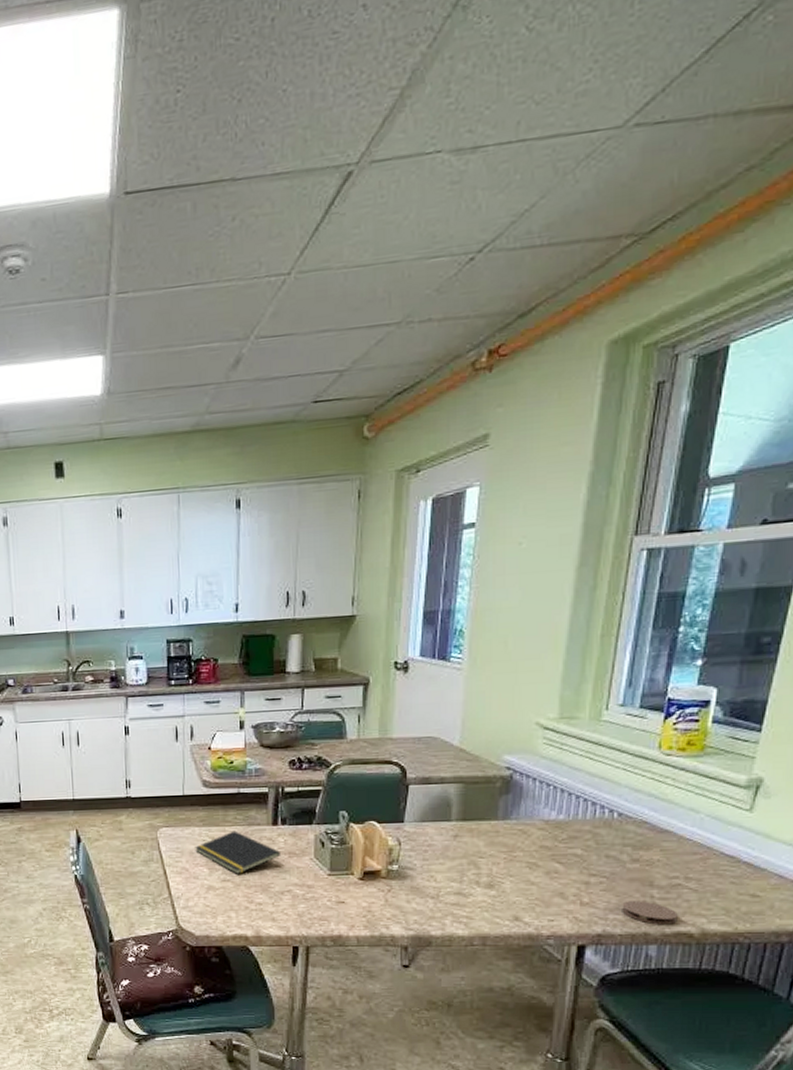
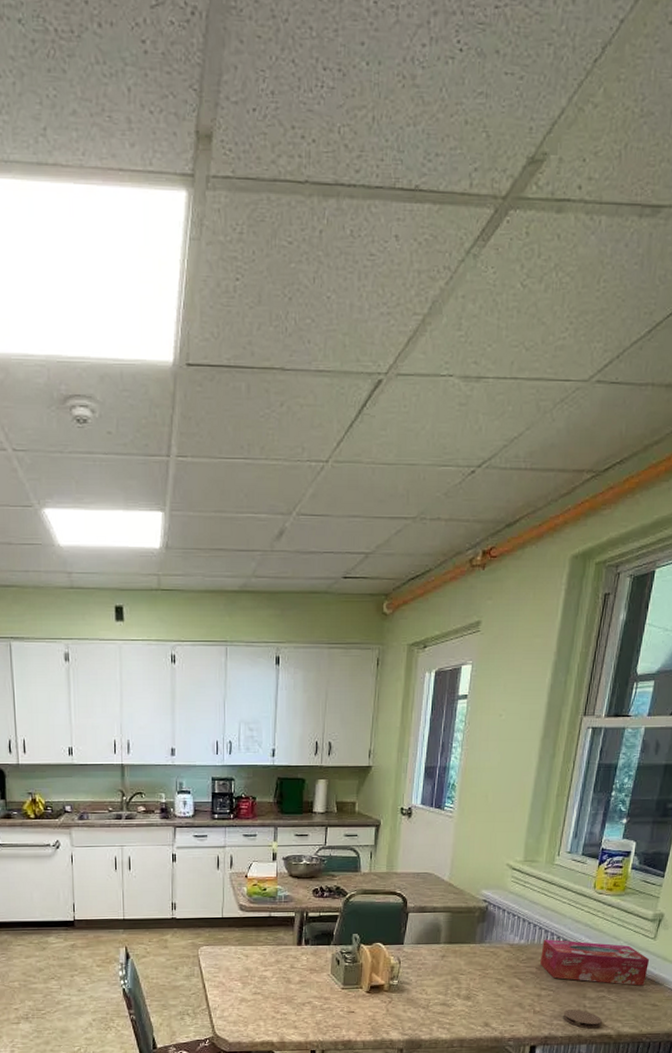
notepad: present [195,830,282,874] -> none [231,949,304,988]
tissue box: none [586,813,745,871] -> present [539,939,650,986]

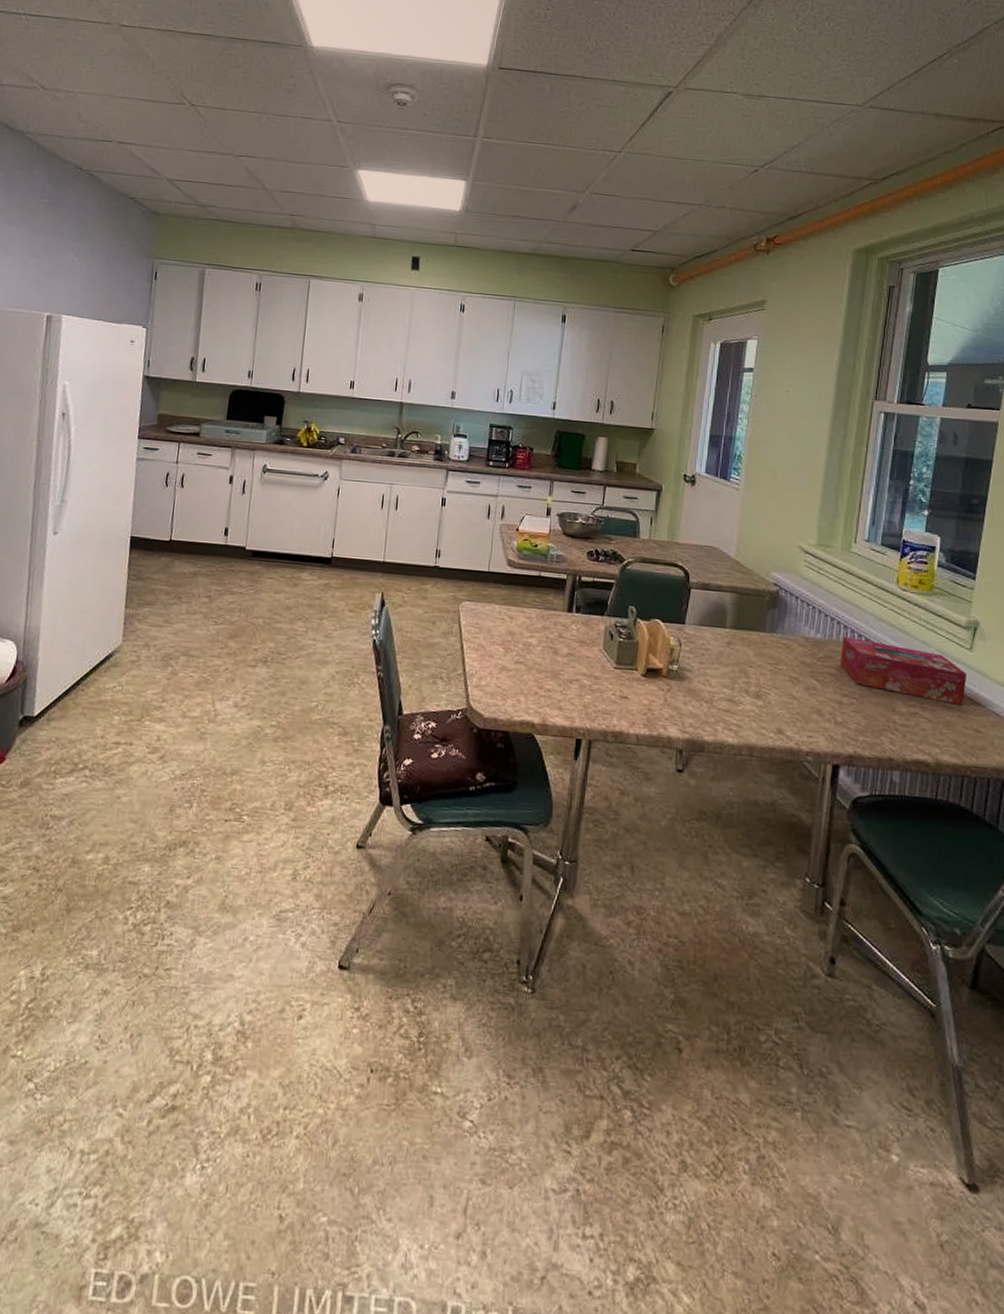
coaster: present [563,1009,602,1029] -> none [870,724,916,752]

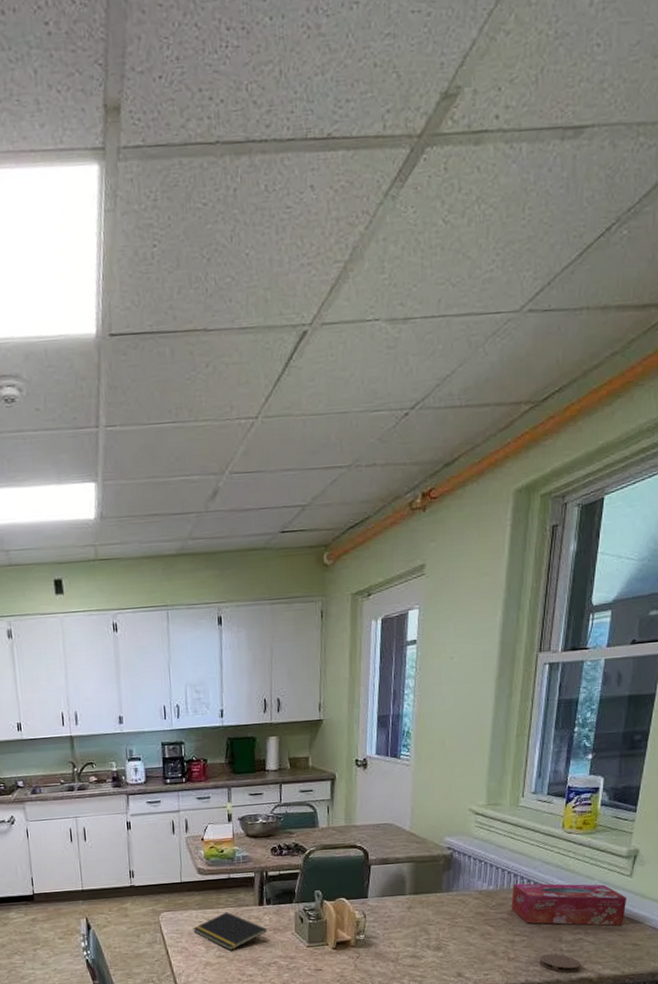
notepad: none [493,612,574,658] -> present [193,912,268,951]
coaster: none [870,724,916,752] -> present [539,954,581,973]

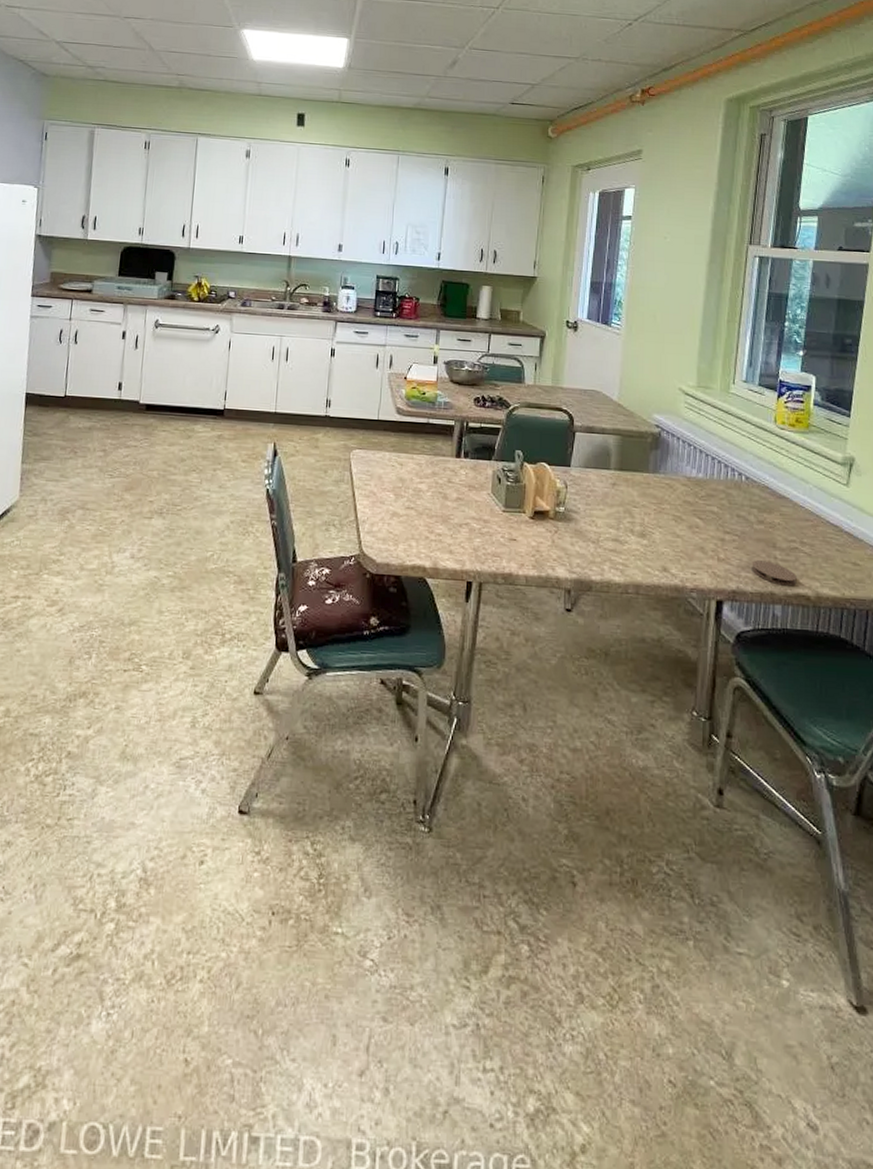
notepad: present [193,912,268,951] -> none [384,459,462,503]
tissue box: present [510,883,627,926] -> none [721,474,845,539]

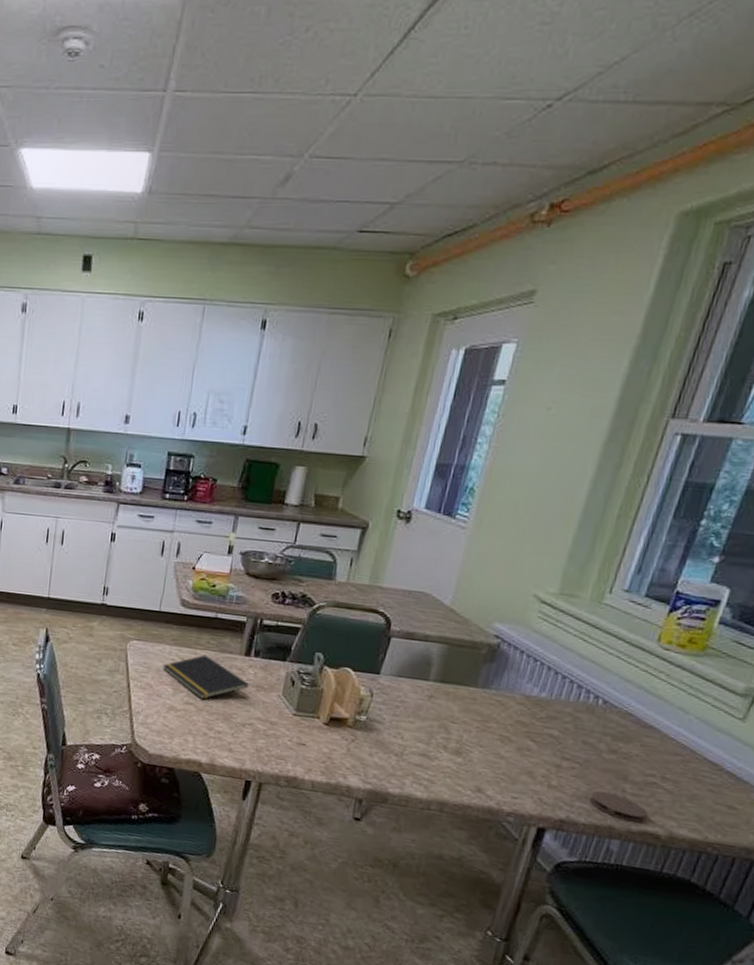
notepad: none [384,459,462,503] -> present [162,654,250,700]

